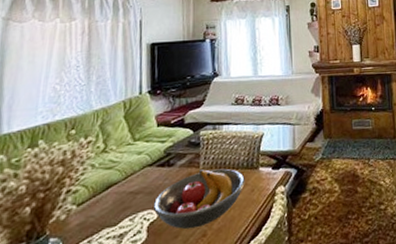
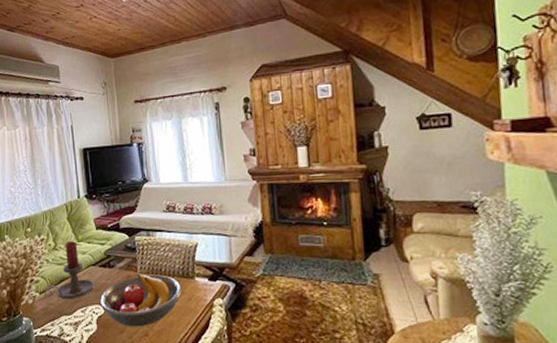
candle holder: none [82,141,149,210] -> present [43,241,95,300]

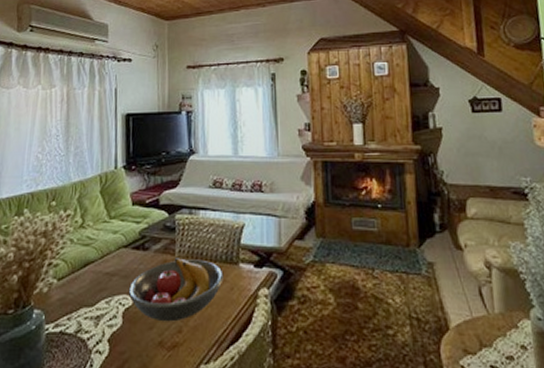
candle holder: present [43,241,95,300] -> none [62,218,124,288]

